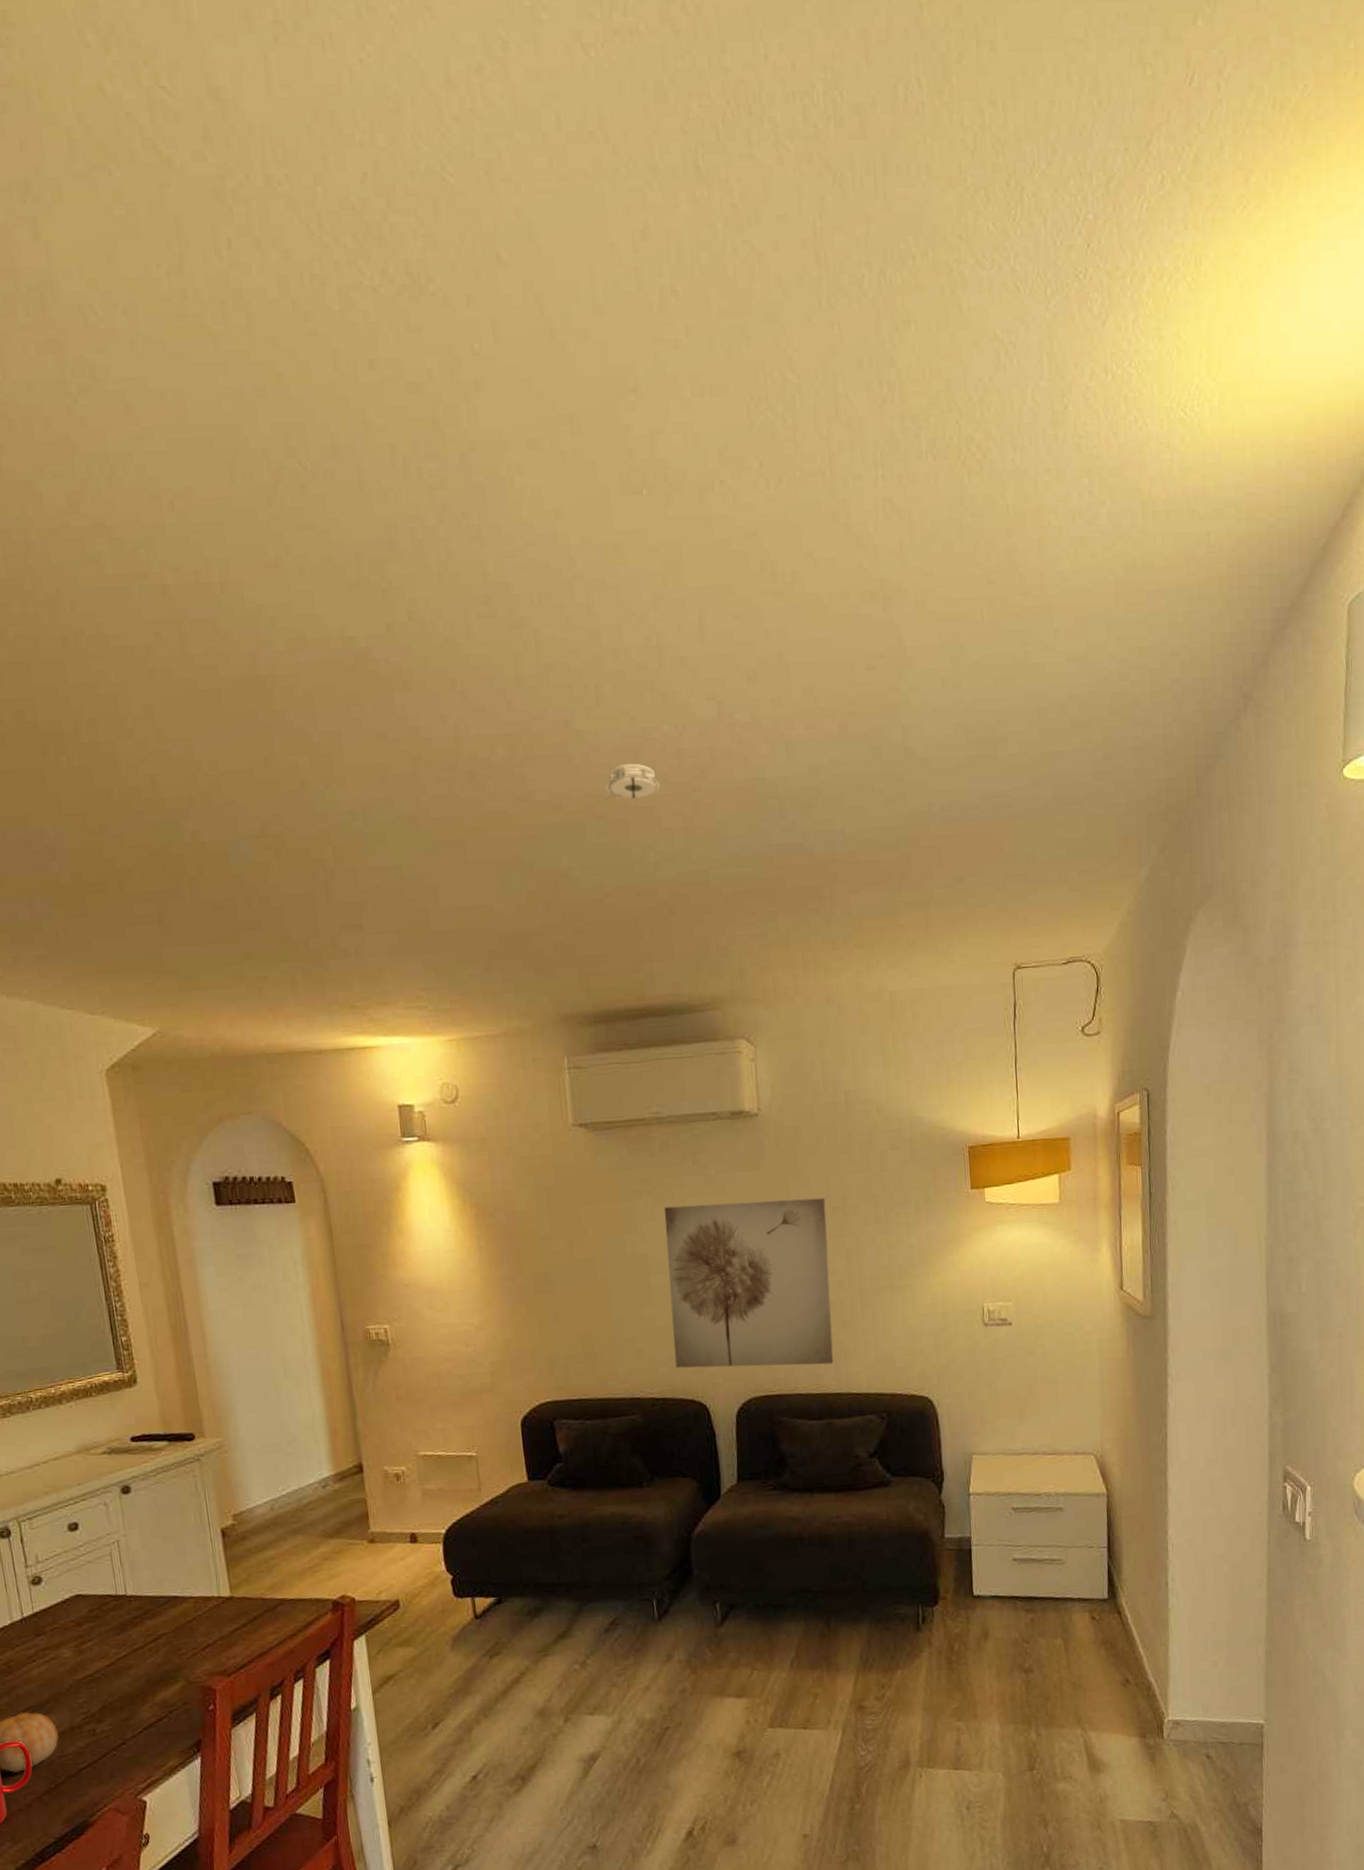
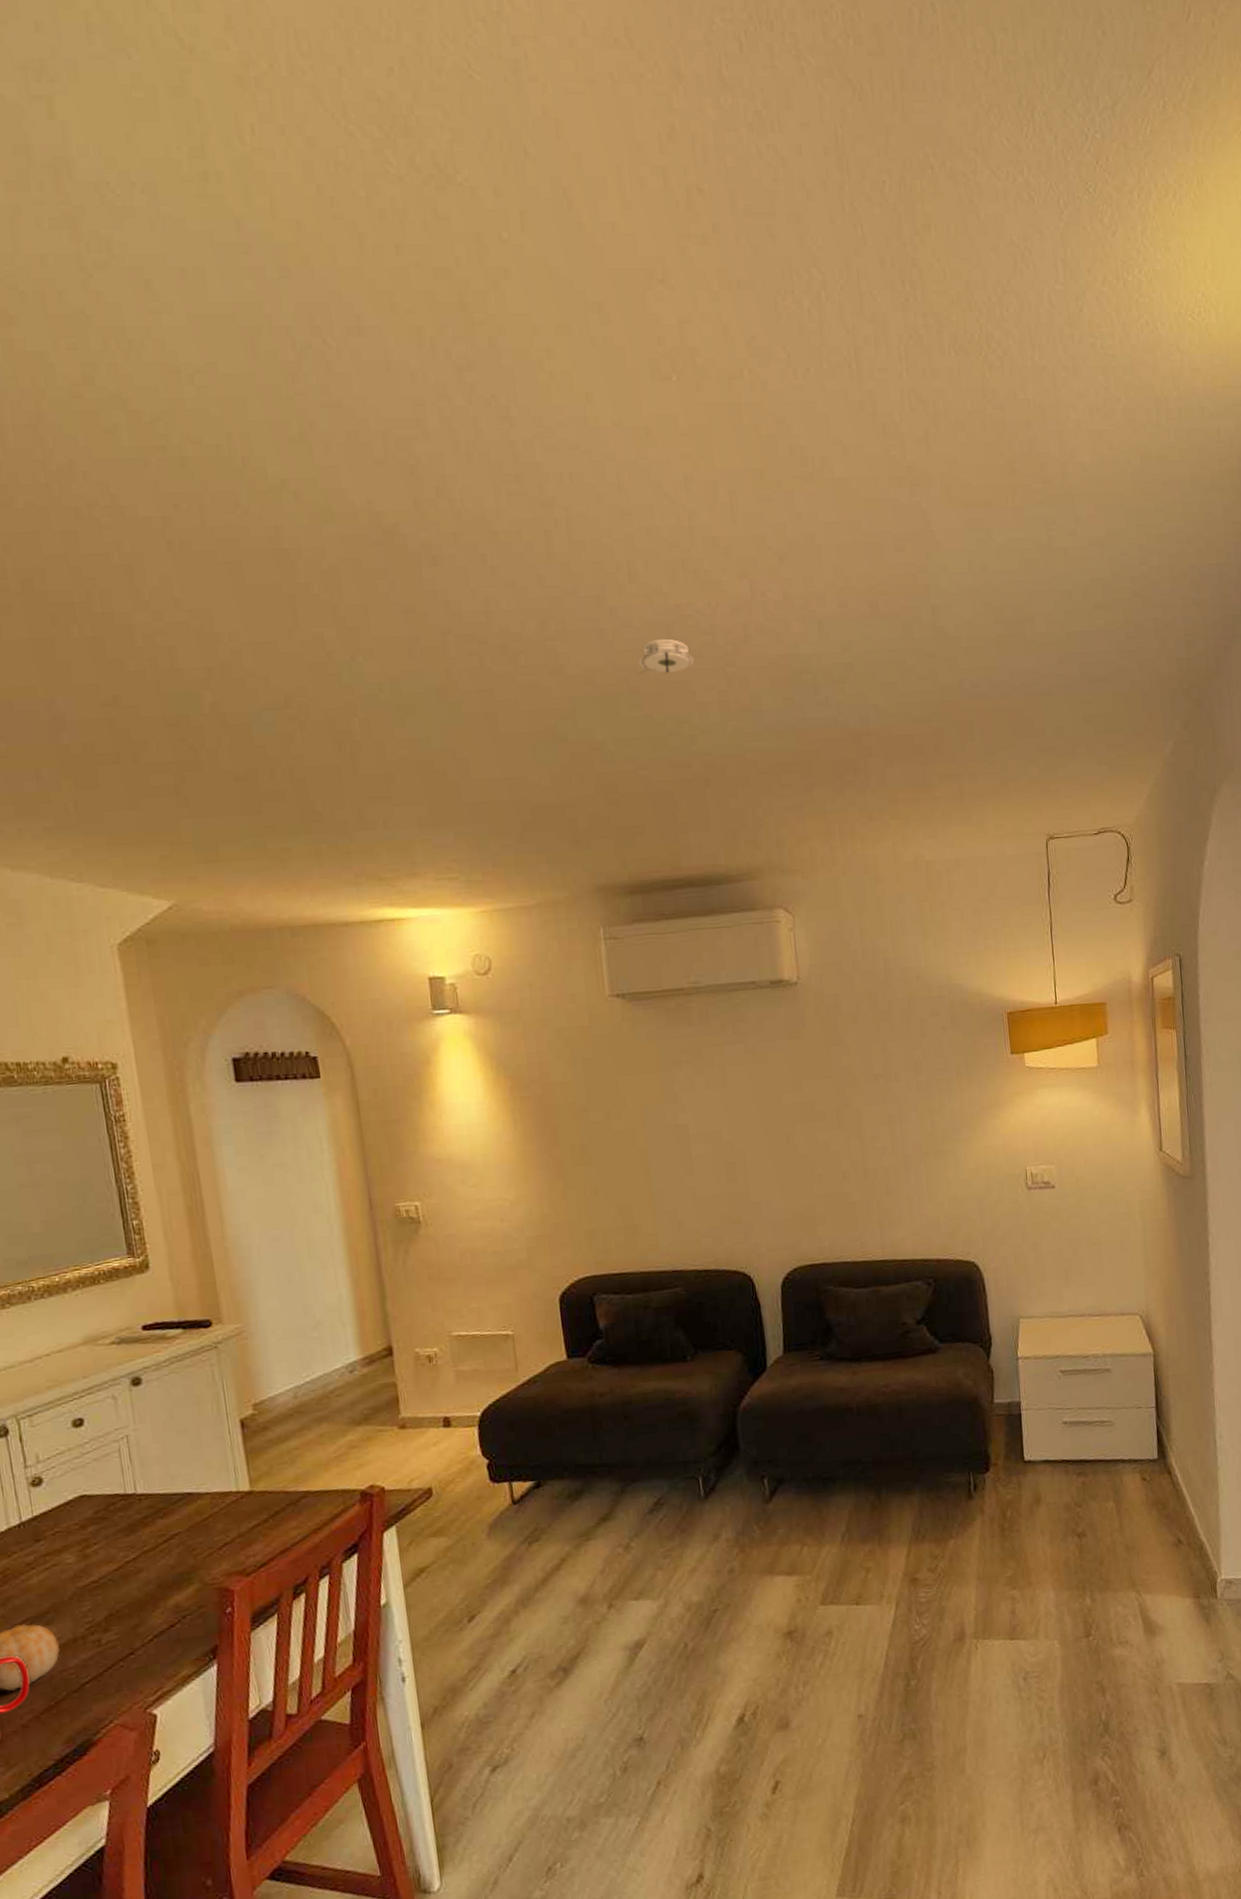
wall art: present [664,1197,834,1368] -> none [704,1065,879,1239]

